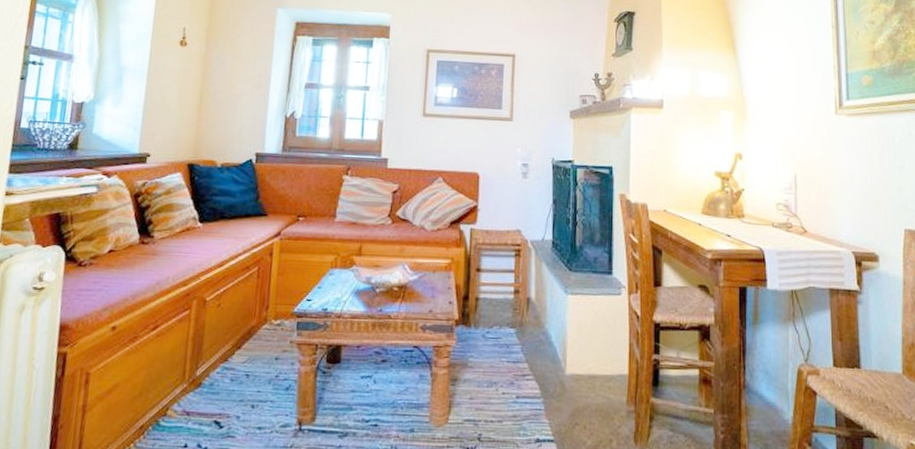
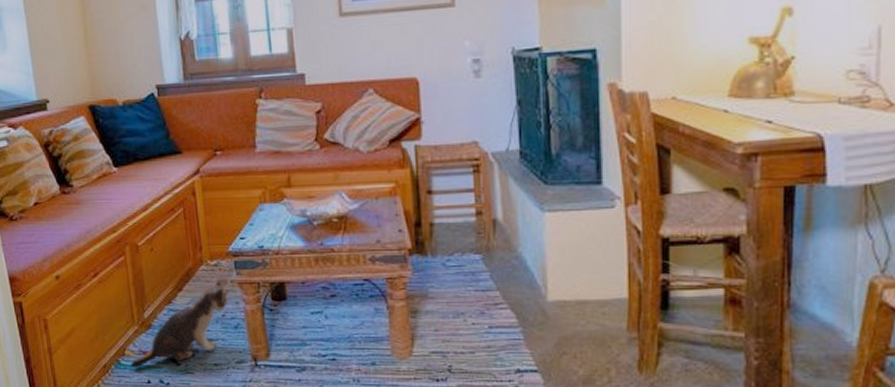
plush toy: none [170,338,292,430] -> present [131,278,233,368]

